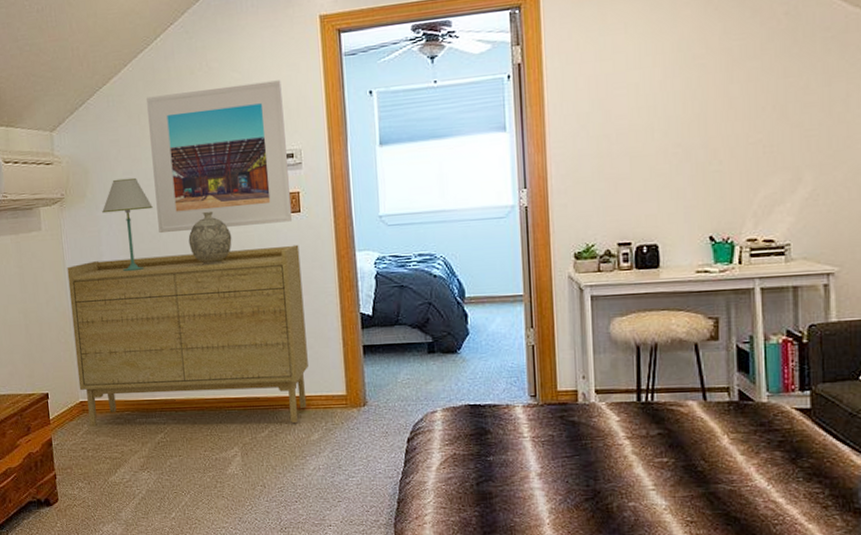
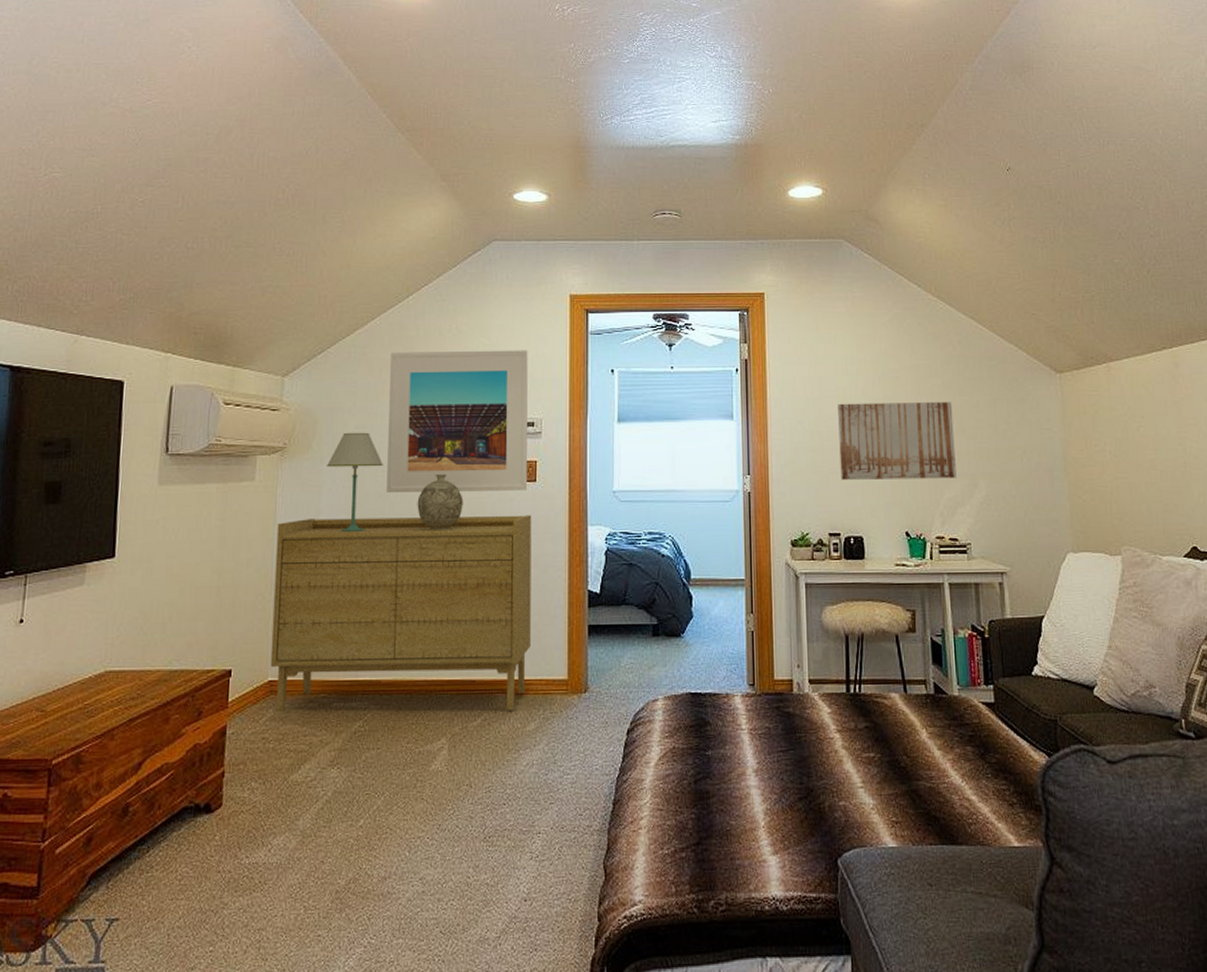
wall art: none [629,86,775,186] -> present [838,402,957,480]

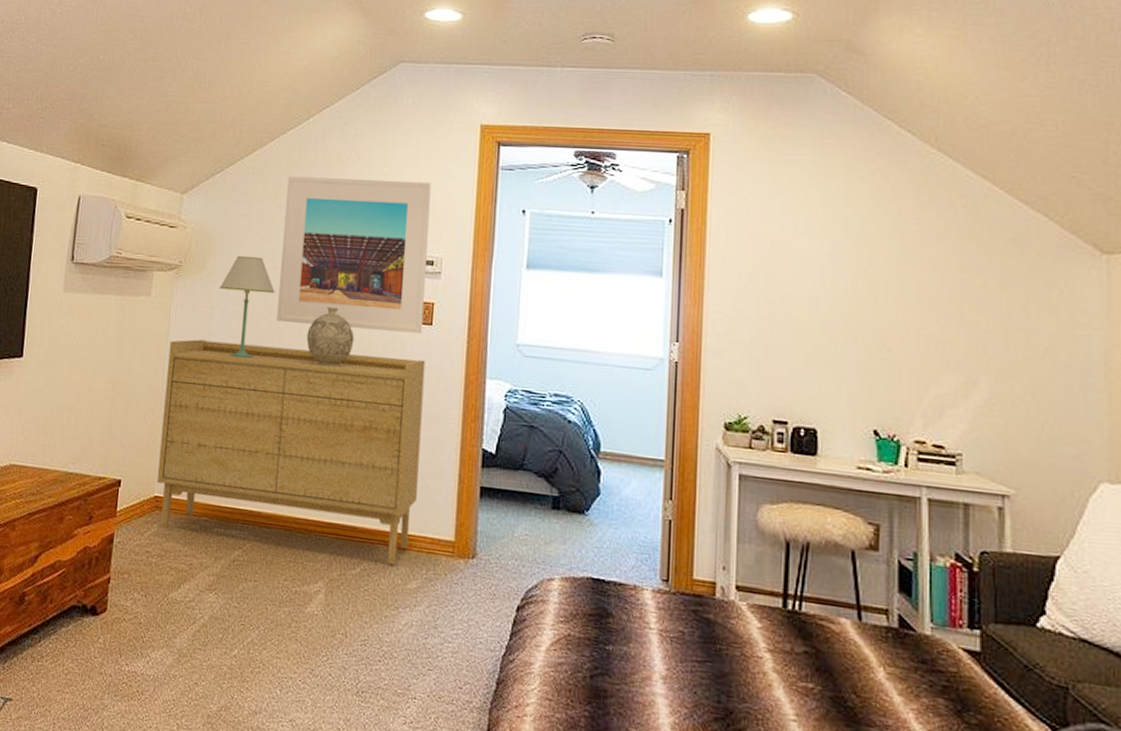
wall art: present [838,402,957,480] -> none [793,269,949,373]

